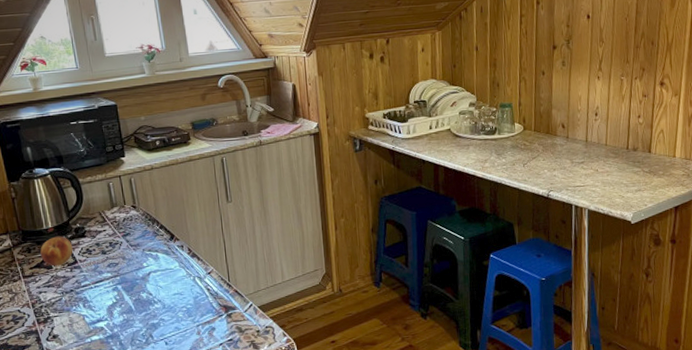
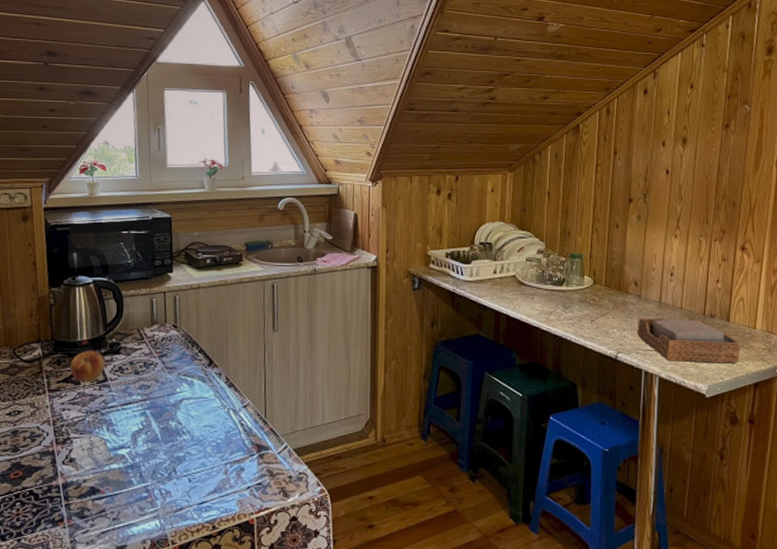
napkin holder: none [566,154,662,195] -> present [637,318,741,364]

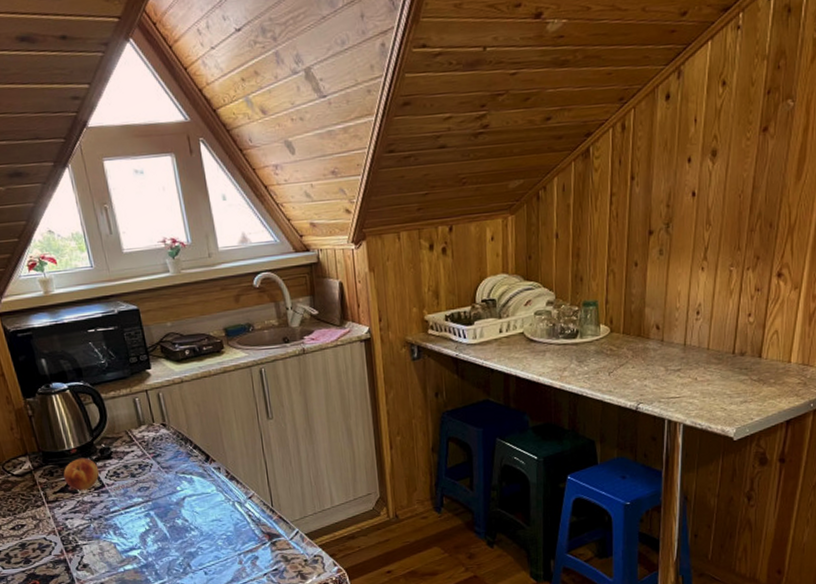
napkin holder: present [637,318,741,364] -> none [659,359,773,407]

